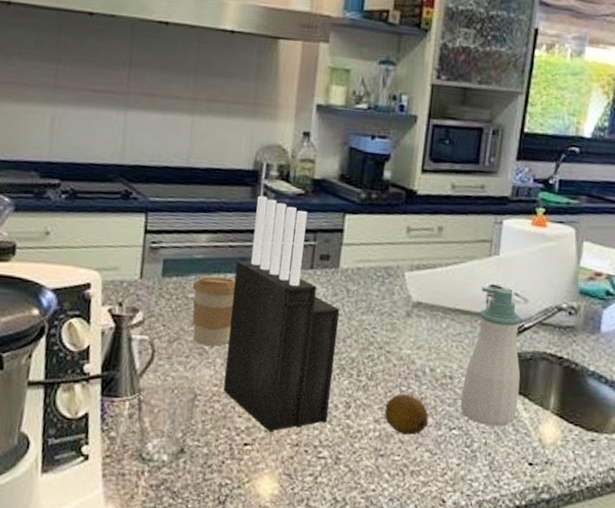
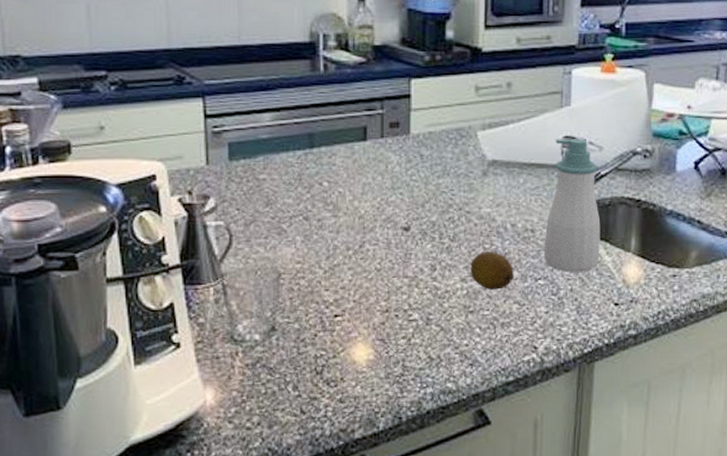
coffee cup: present [192,276,235,346] -> none [261,156,307,224]
knife block: present [223,195,340,432] -> none [304,68,416,301]

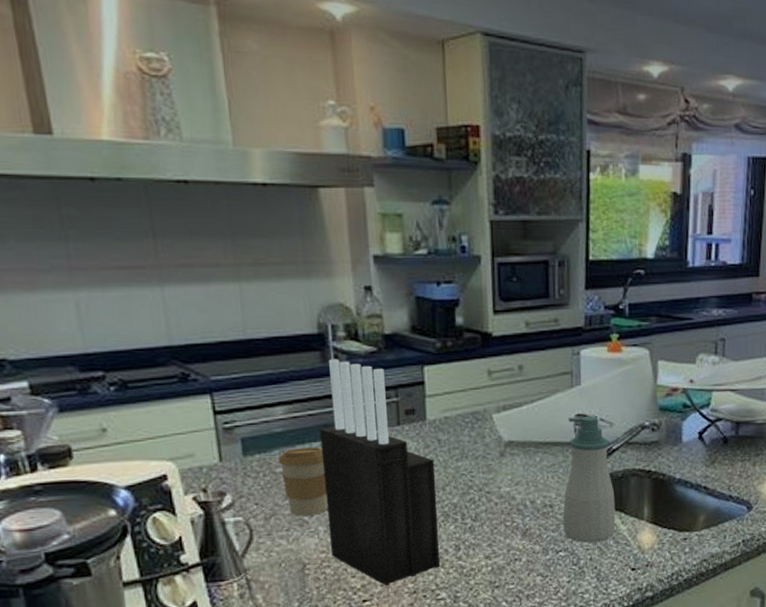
coffee cup: none [261,156,307,224] -> present [278,447,328,516]
knife block: none [304,68,416,301] -> present [319,359,440,586]
fruit: present [470,252,514,290] -> none [493,528,536,565]

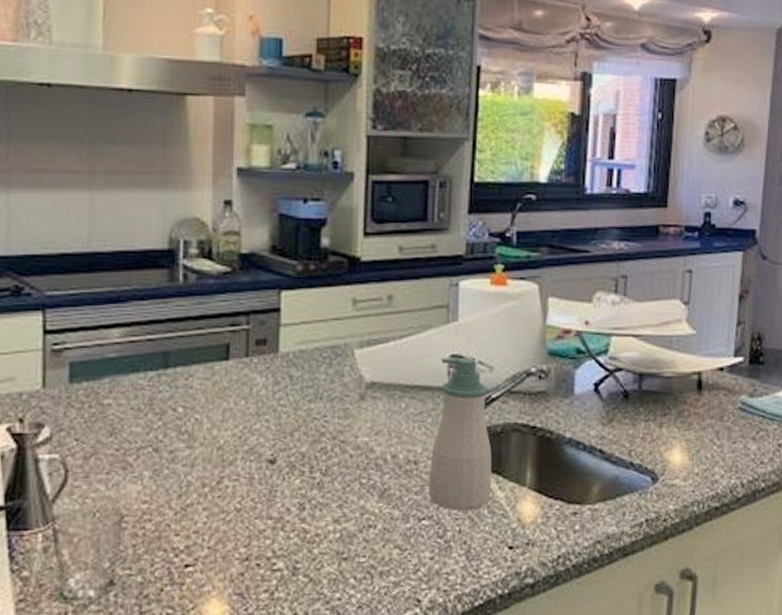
coffee cup: present [278,447,328,516] -> none [107,377,159,457]
knife block: present [319,359,440,586] -> none [154,278,284,548]

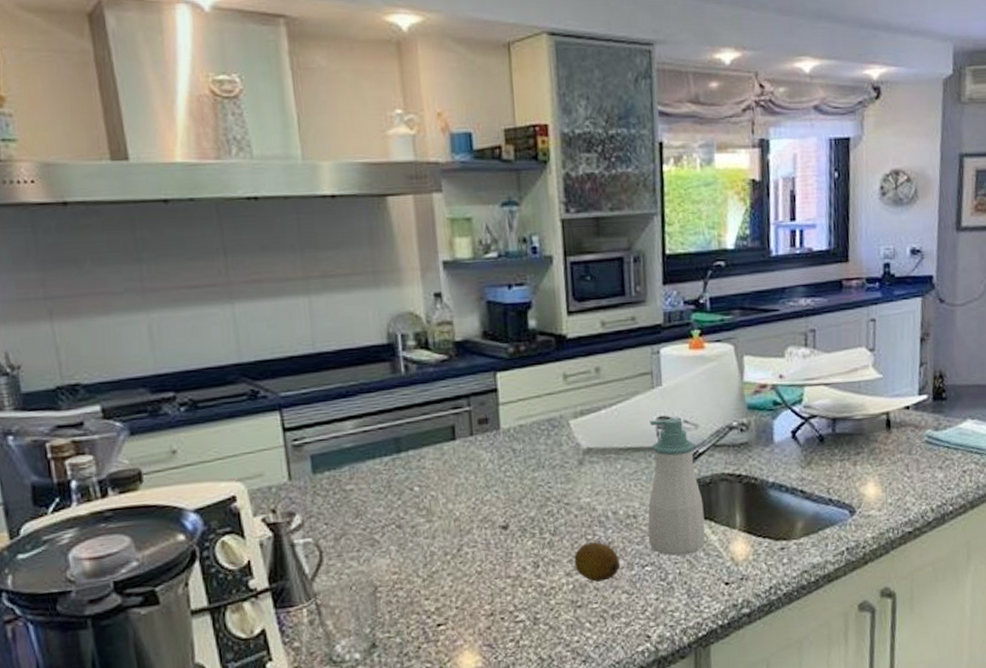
fruit: none [344,487,394,532] -> present [574,542,620,582]

